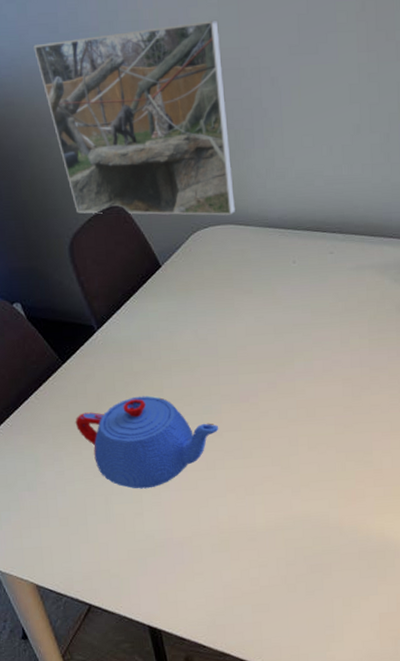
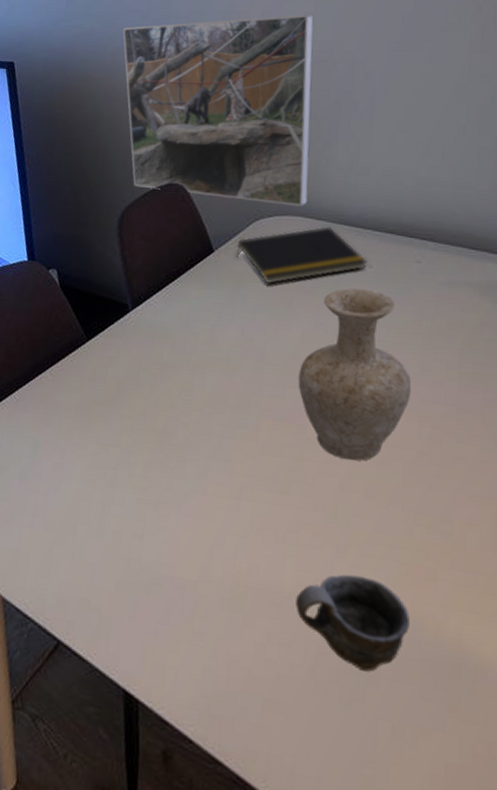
teapot: present [75,395,219,489] -> none [87,391,253,507]
notepad: none [180,231,292,289] -> present [236,226,368,284]
vase: none [247,282,335,424] -> present [298,288,412,461]
cup: none [267,505,348,570] -> present [295,574,410,672]

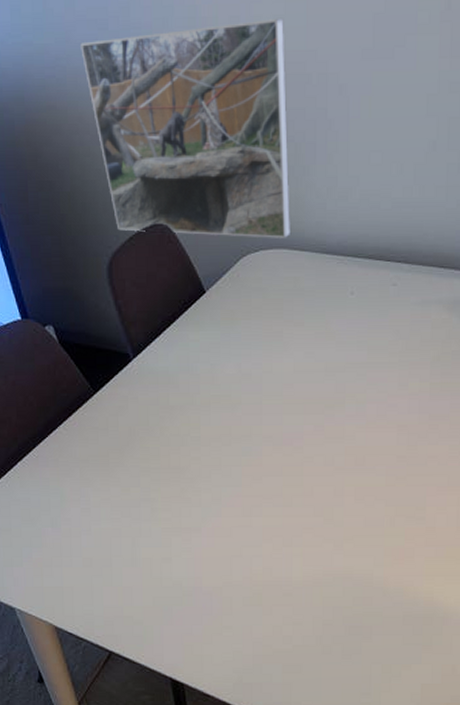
notepad: present [236,226,368,284] -> none [227,257,350,319]
cup: present [295,574,410,672] -> none [304,562,393,632]
vase: present [298,288,412,461] -> none [293,315,391,471]

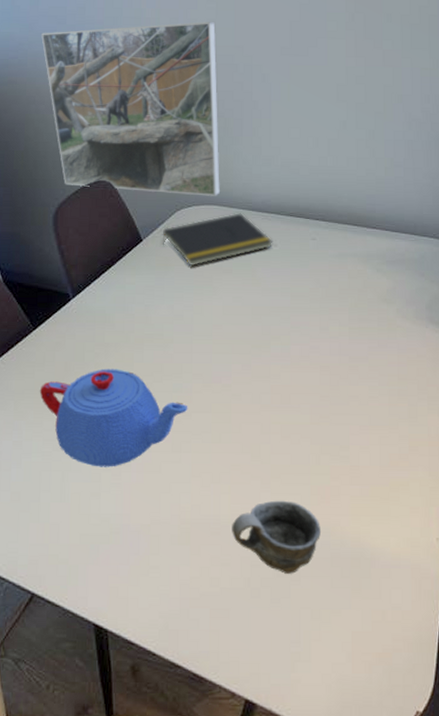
teapot: none [104,432,258,533] -> present [39,368,188,467]
notepad: none [227,257,350,319] -> present [162,213,273,266]
cup: none [304,562,393,632] -> present [232,500,321,574]

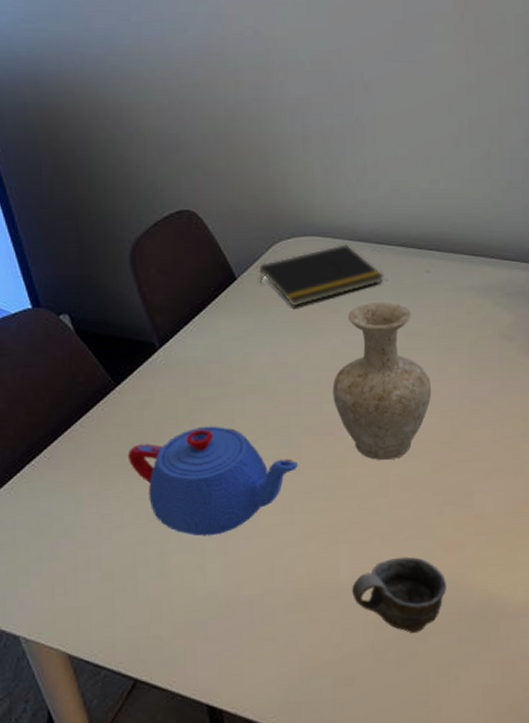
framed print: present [41,21,220,196] -> none [100,20,322,226]
vase: none [222,264,313,409] -> present [332,301,432,461]

